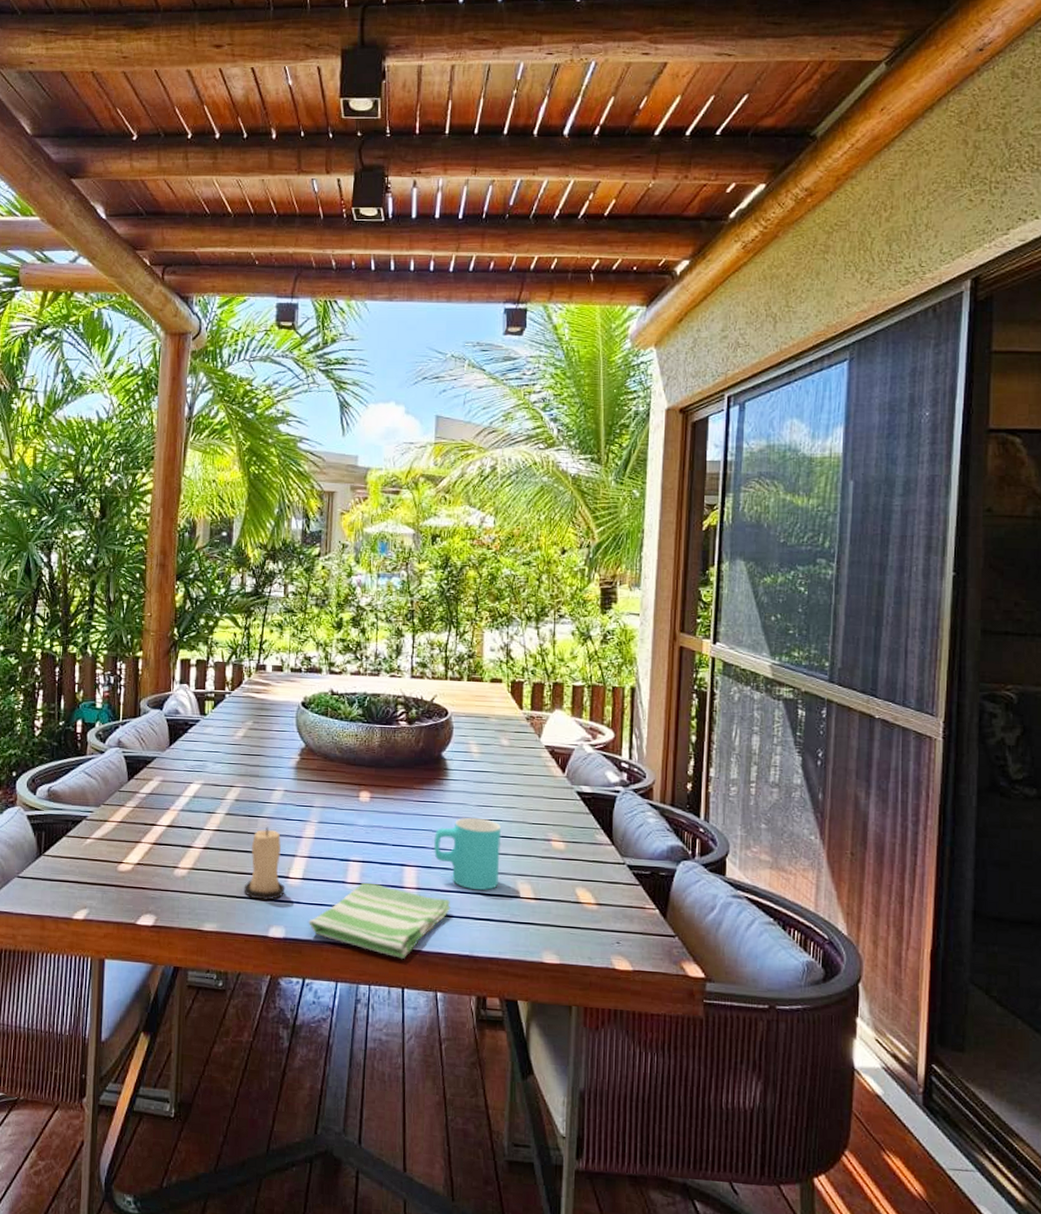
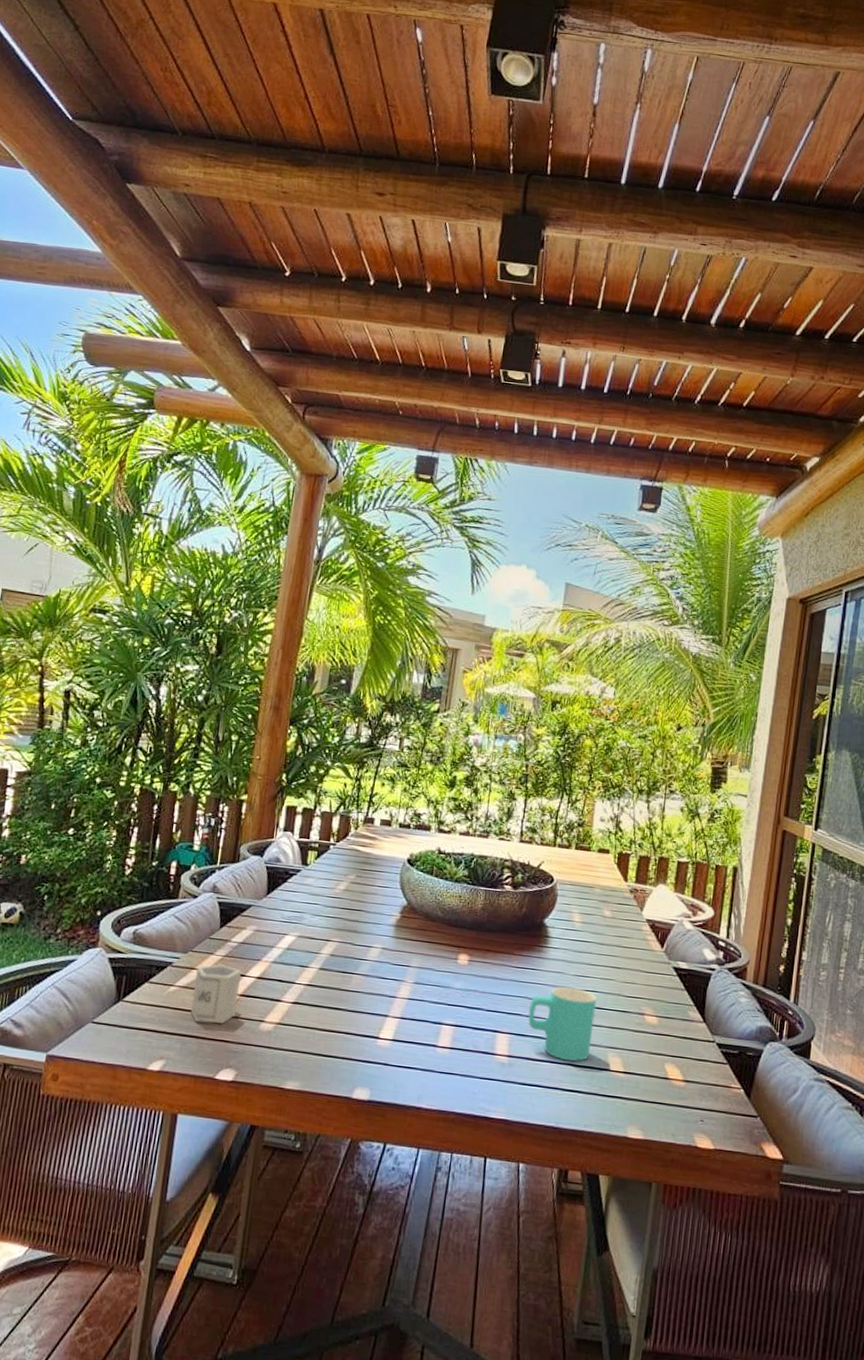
cup: none [107,815,152,872] -> present [190,964,241,1024]
candle: present [243,826,286,900] -> none [330,984,375,1061]
dish towel: present [308,882,451,959] -> none [395,1047,541,1127]

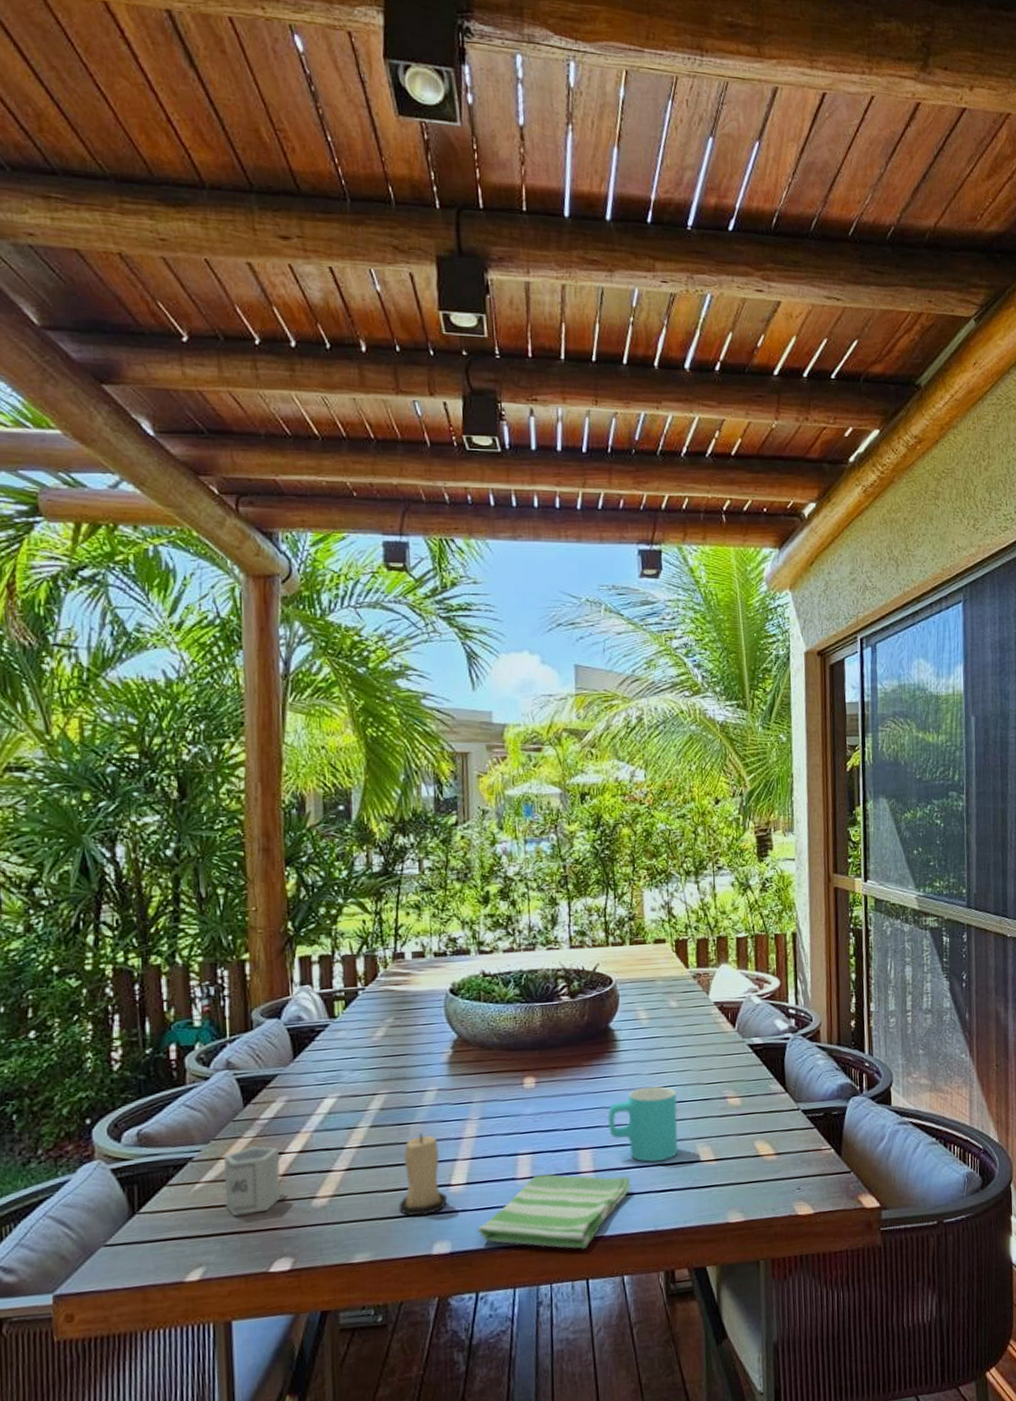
candle: none [330,984,375,1061] -> present [398,1133,448,1216]
dish towel: none [395,1047,541,1127] -> present [477,1174,632,1249]

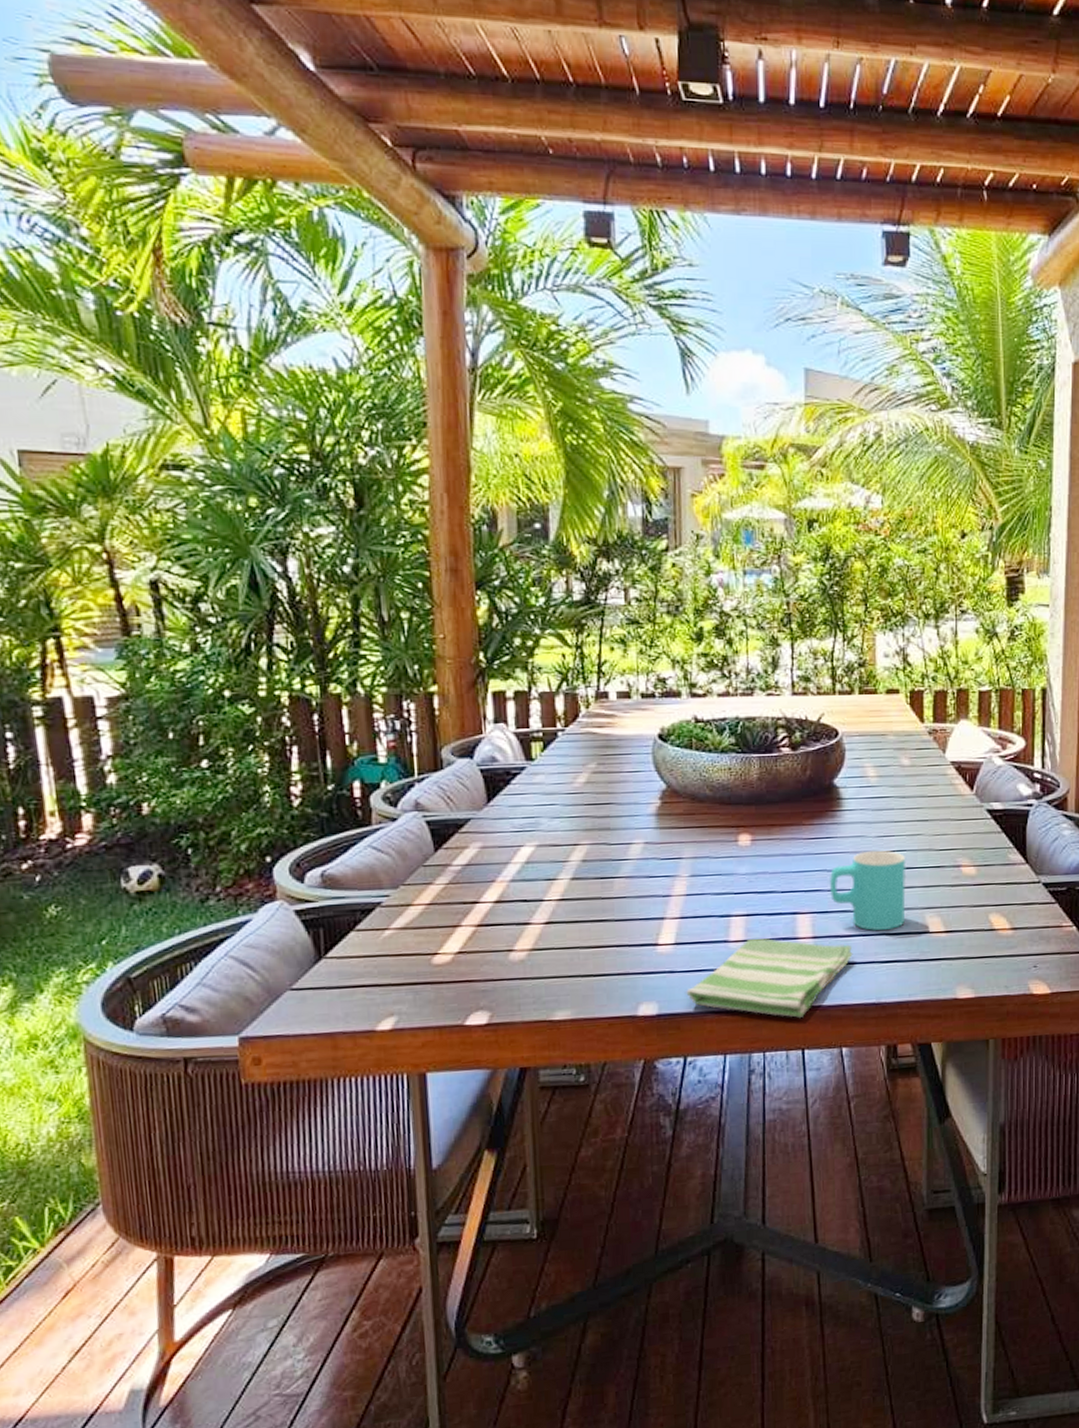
cup: present [224,1146,281,1216] -> none [415,893,476,965]
candle: present [398,1133,448,1216] -> none [602,888,655,975]

